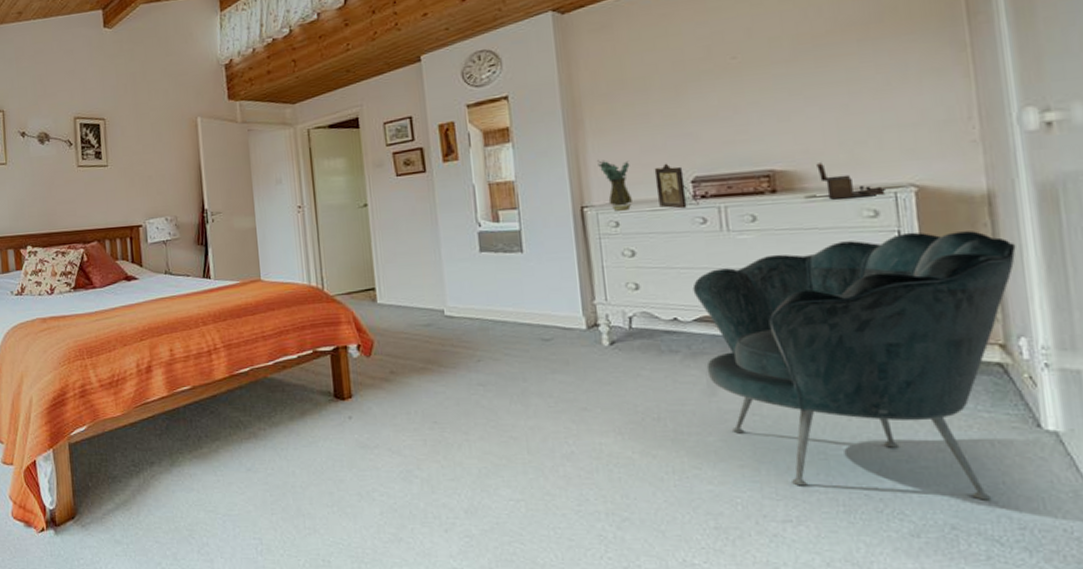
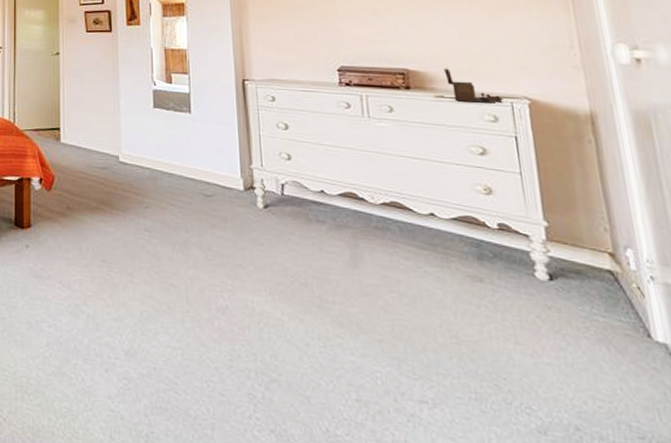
vase: present [597,160,634,212] -> none [258,41,288,89]
photo frame: present [654,163,699,209] -> none [306,51,344,93]
armchair: present [693,231,1016,500] -> none [338,139,618,405]

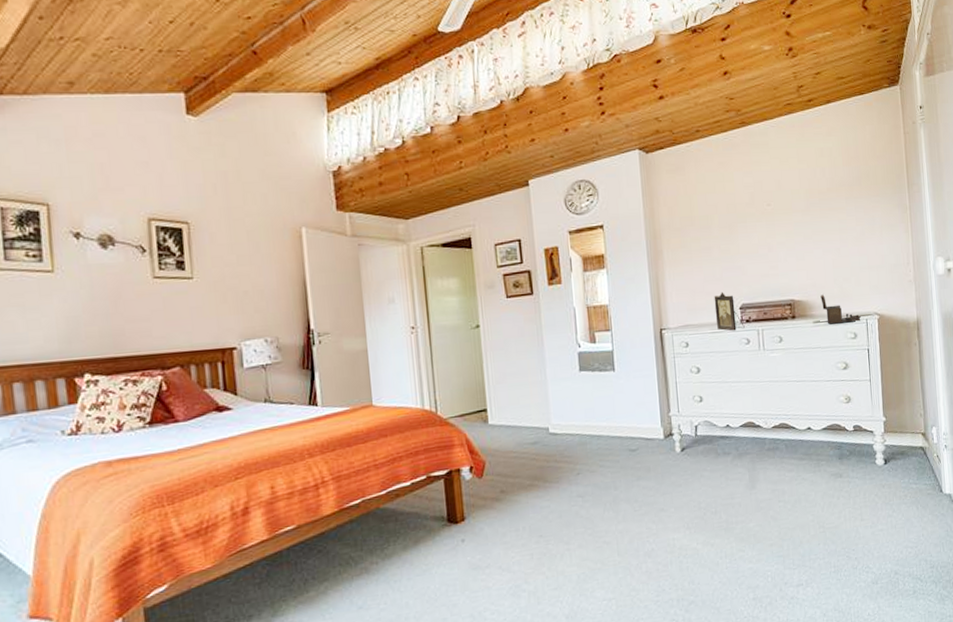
photo frame: none [306,51,344,93] -> present [714,292,745,331]

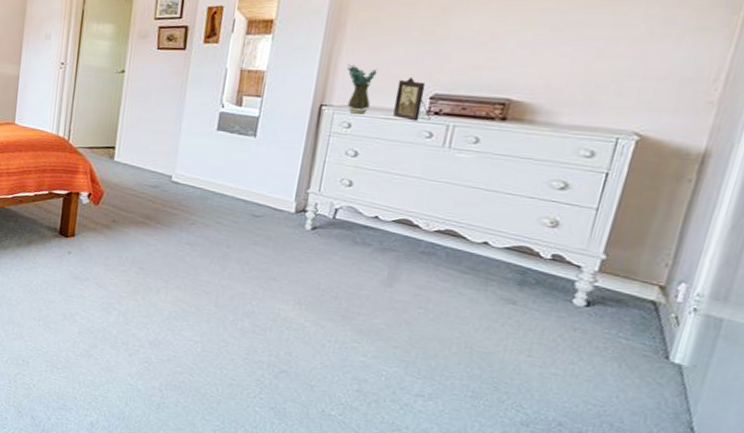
vase: none [673,287,699,334] -> present [347,64,378,115]
jewelry box: present [820,293,862,325] -> none [551,98,611,139]

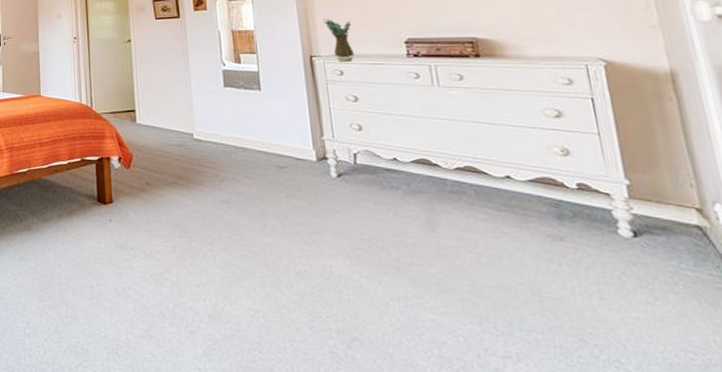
photo frame: present [393,77,431,122] -> none [372,25,412,64]

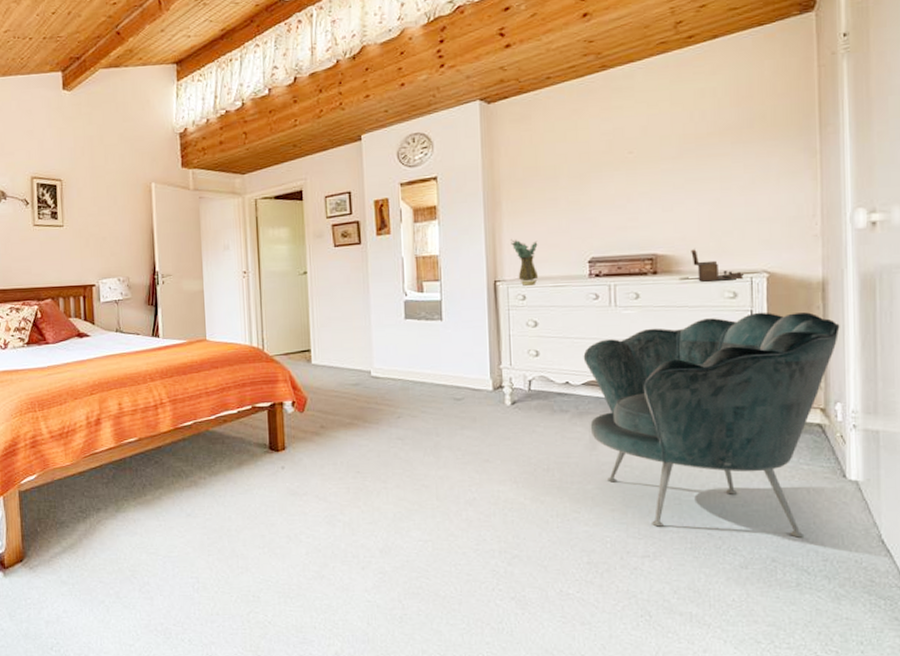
armchair: none [409,100,705,358] -> present [583,312,840,538]
jewelry box: none [514,33,579,67] -> present [691,248,745,282]

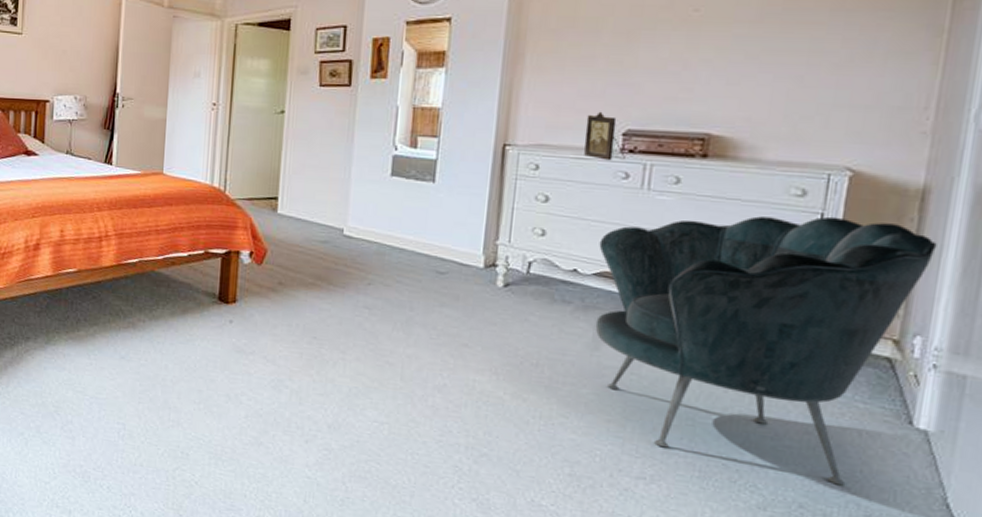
vase: present [511,239,539,287] -> none [530,99,563,155]
photo frame: none [558,244,593,286] -> present [583,111,625,161]
jewelry box: present [691,248,745,282] -> none [755,131,821,176]

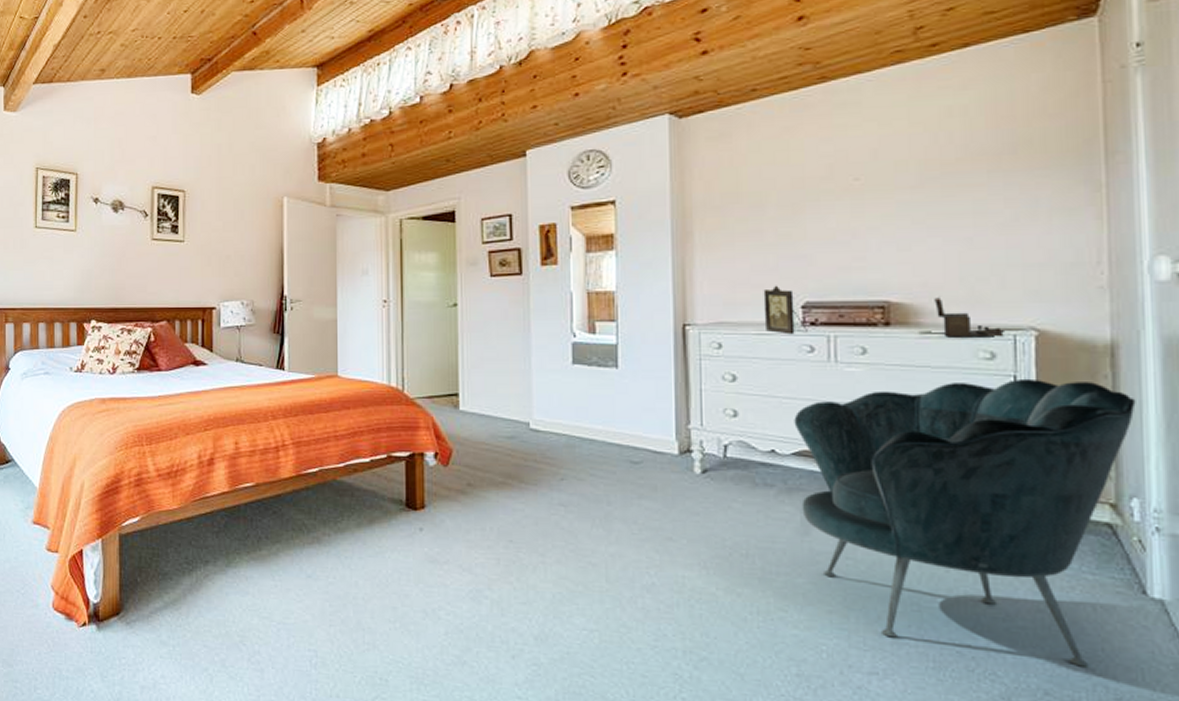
jewelry box: none [755,131,821,176] -> present [934,296,1006,337]

